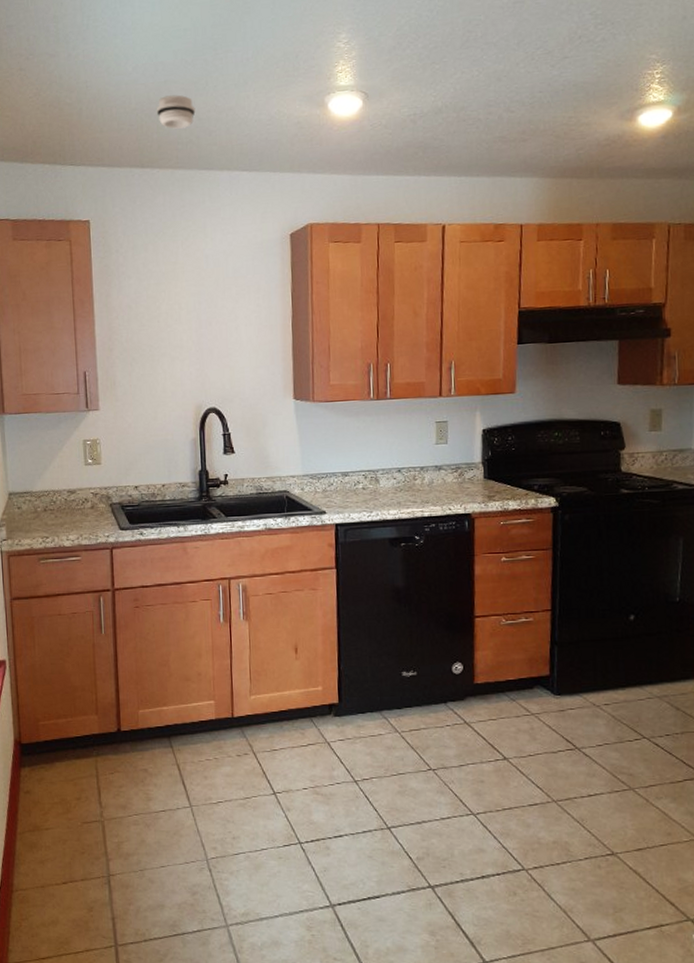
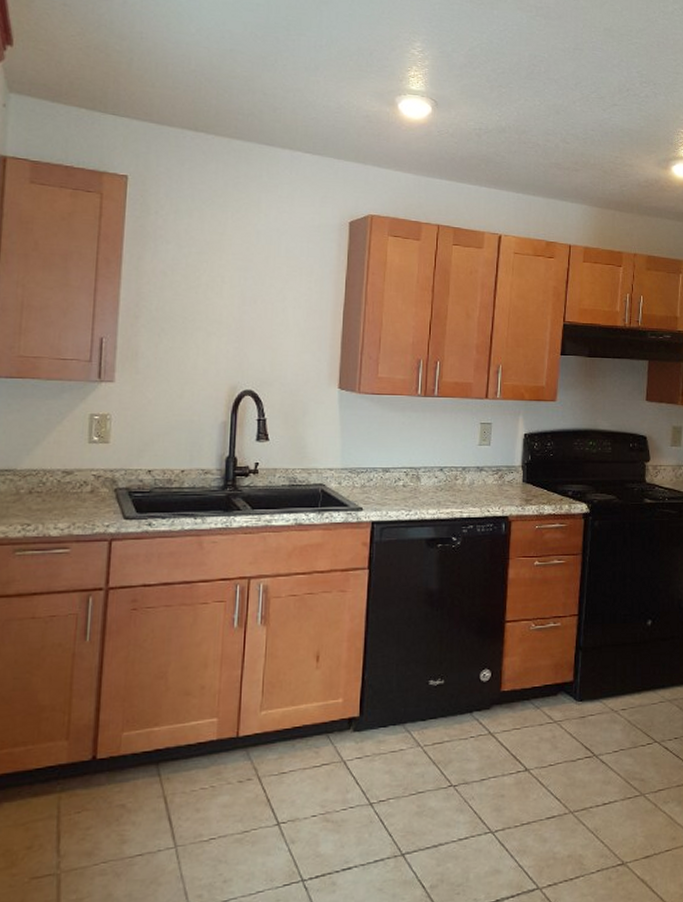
smoke detector: present [156,95,196,129] -> none [217,64,261,100]

